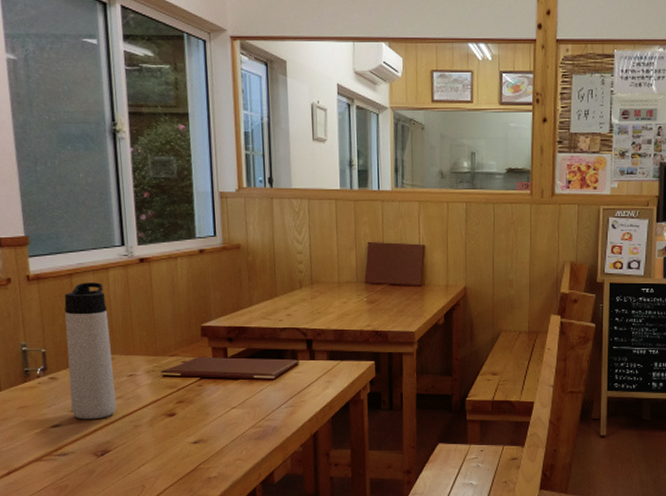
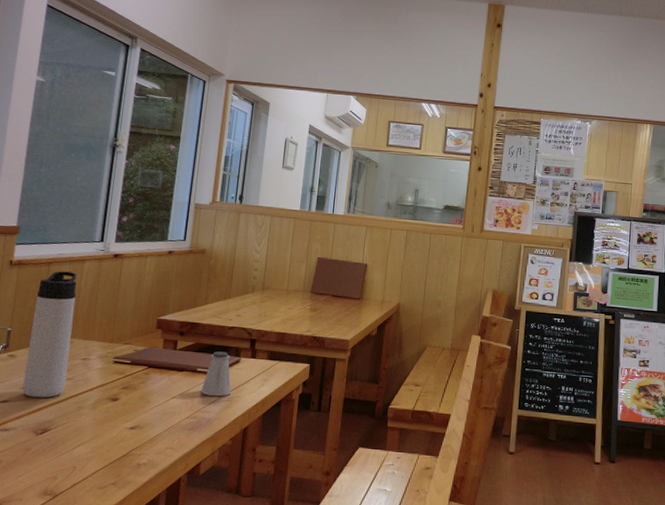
saltshaker: none [261,356,294,403] -> present [200,351,231,397]

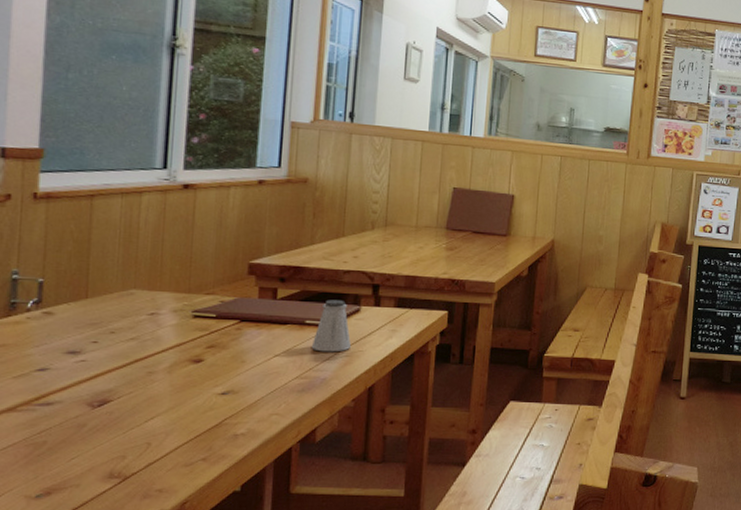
thermos bottle: present [22,271,77,398] -> none [67,206,134,363]

